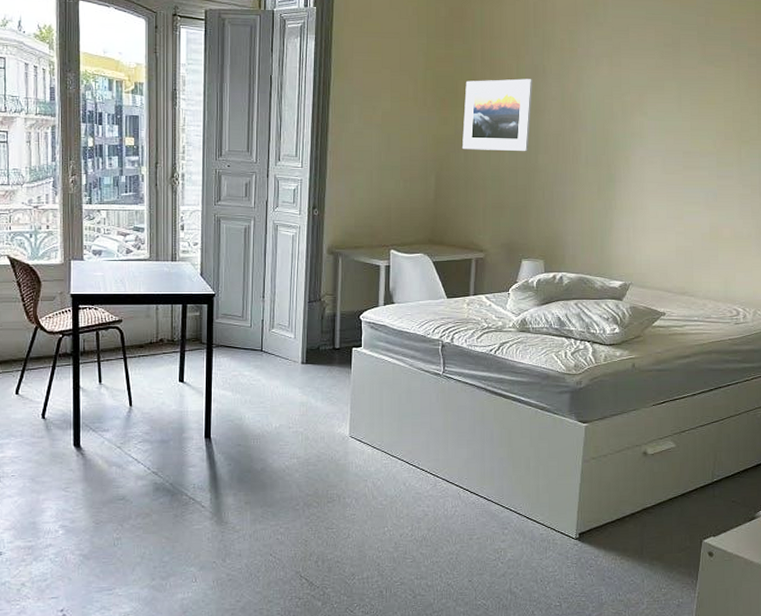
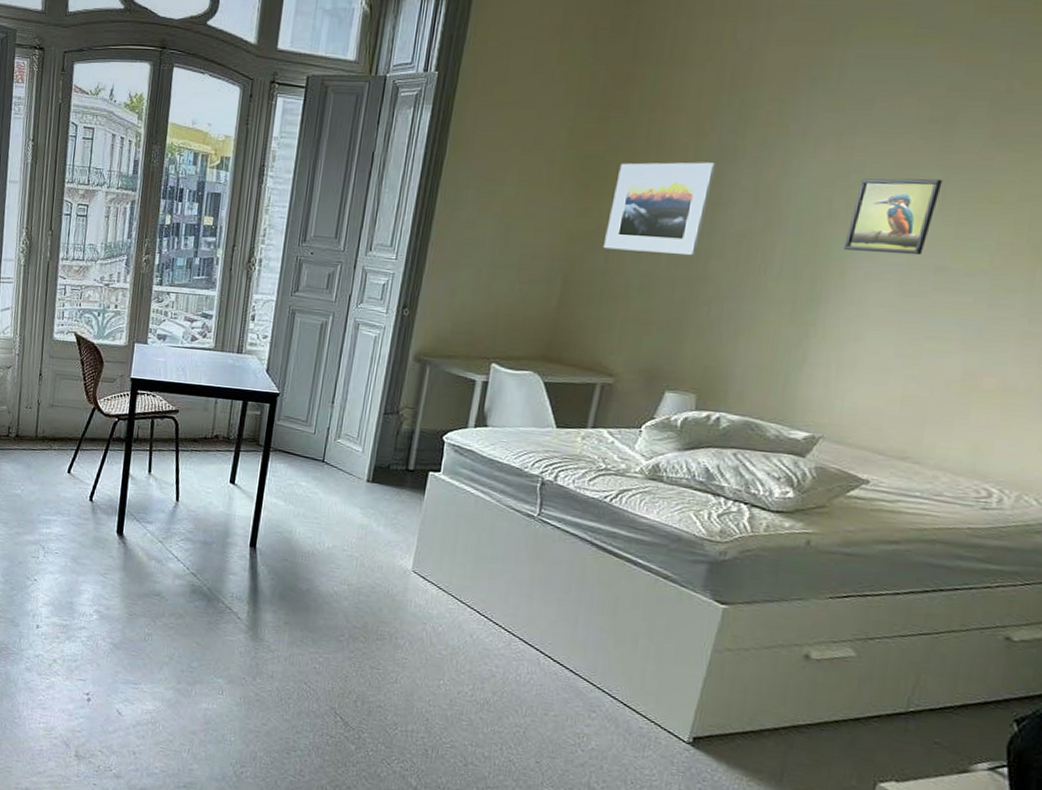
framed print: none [624,87,678,144] -> present [843,178,943,256]

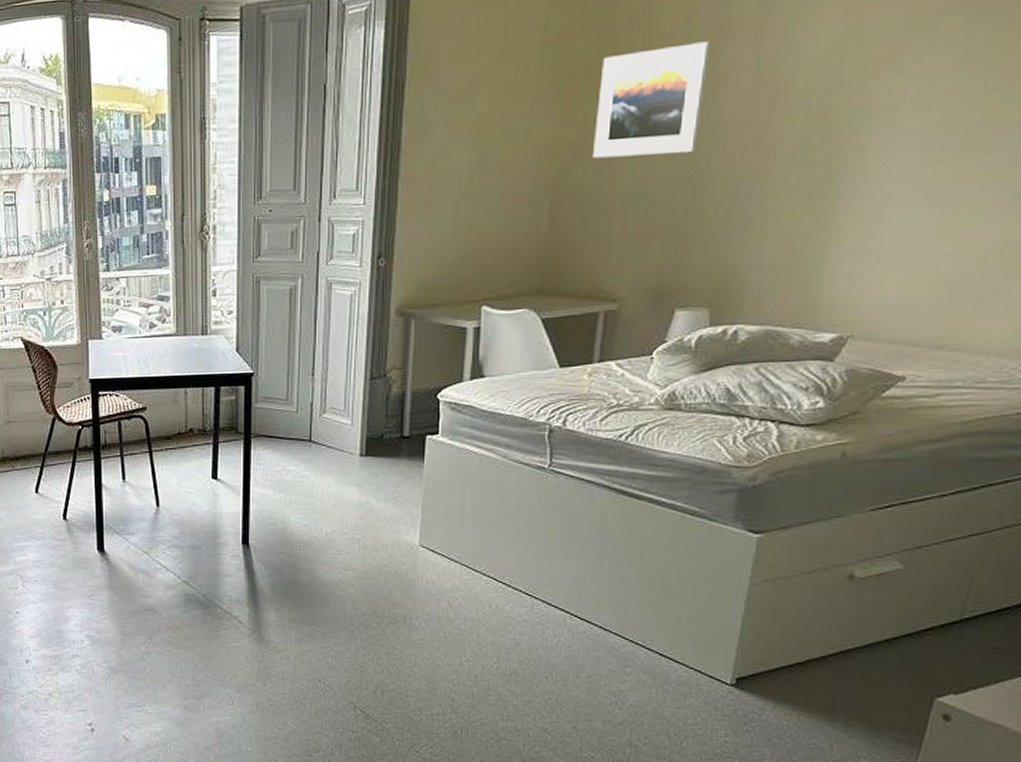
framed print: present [843,178,943,256] -> none [860,23,966,121]

